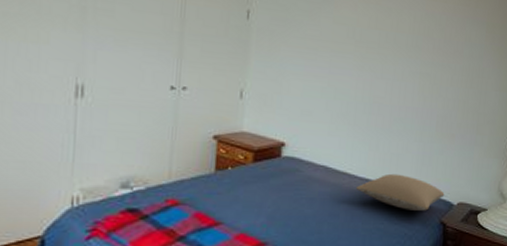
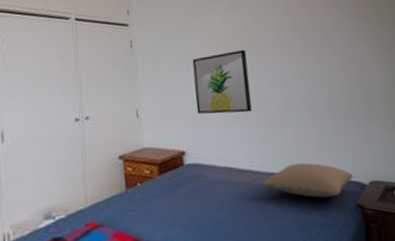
wall art: none [306,45,372,115] -> present [192,49,252,114]

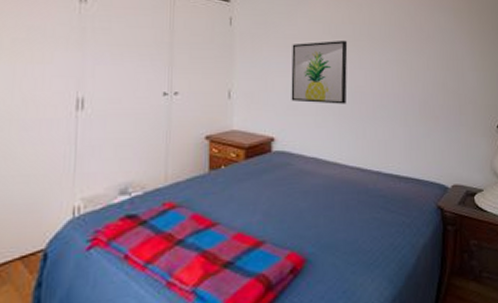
pillow: present [262,162,354,198] -> none [348,160,438,197]

